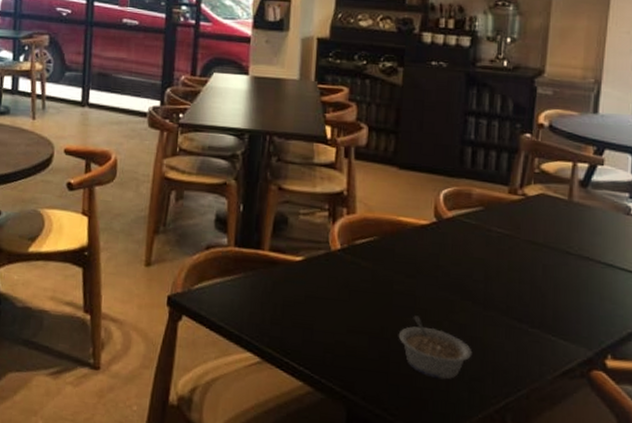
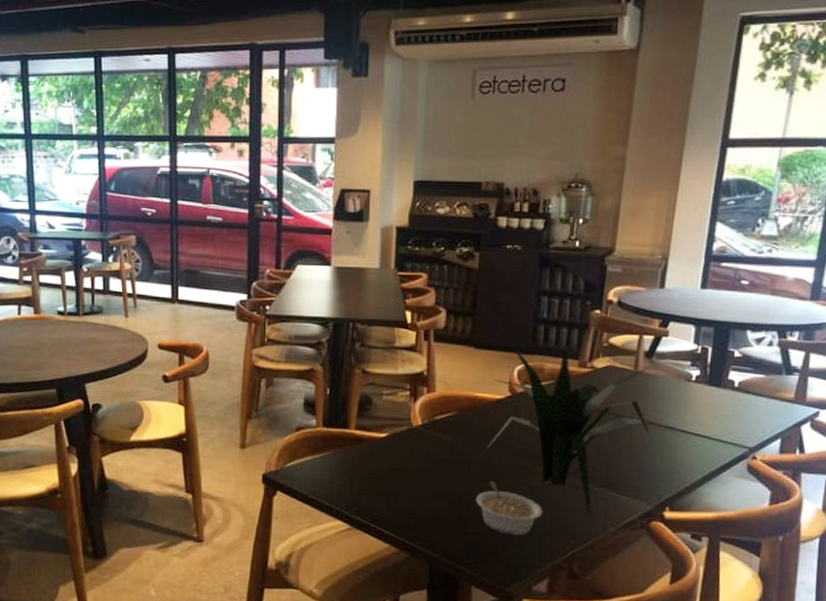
plant: none [410,171,601,359] -> present [487,349,662,514]

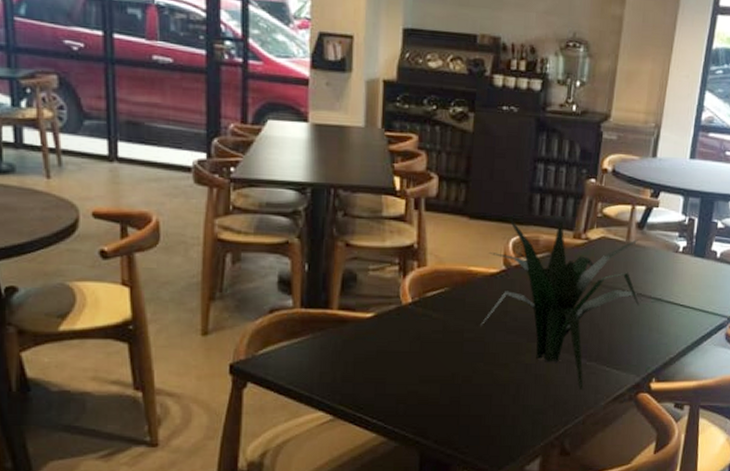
legume: present [475,481,543,536] -> none [468,360,537,416]

